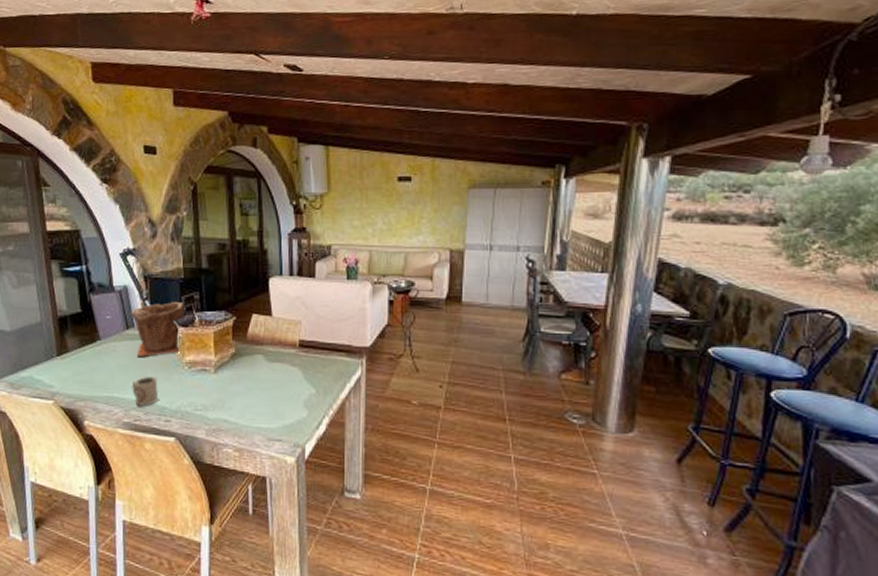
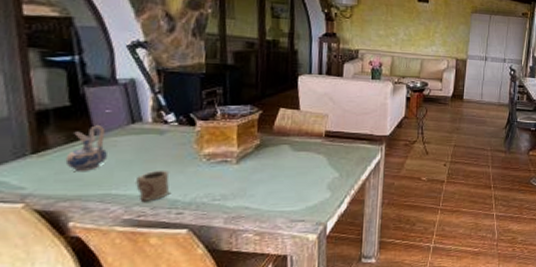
ceramic pitcher: none [80,331,110,375] -> present [65,125,108,172]
plant pot: present [131,302,184,358] -> none [138,96,205,152]

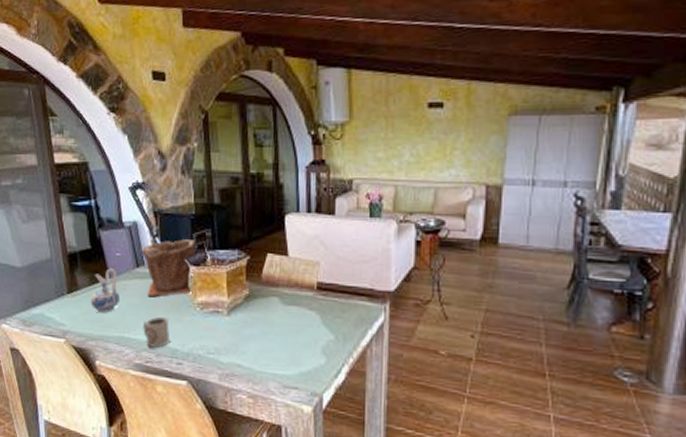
plant pot: none [138,96,205,152] -> present [141,239,196,297]

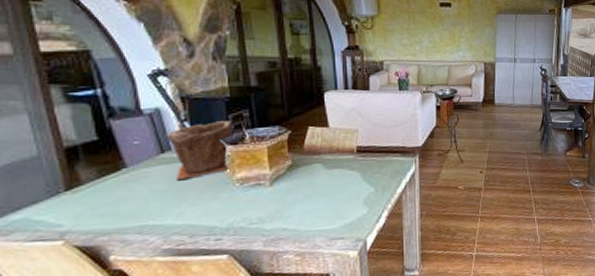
ceramic pitcher: present [90,268,121,314] -> none [99,157,142,206]
cup: present [143,316,169,348] -> none [172,197,205,230]

